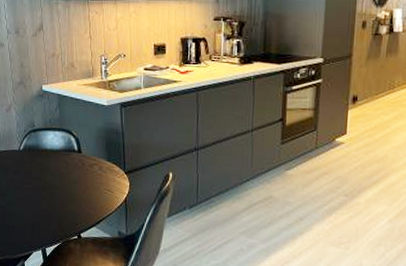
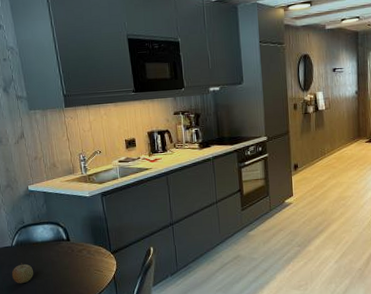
fruit: none [17,170,39,193] -> present [12,263,33,284]

